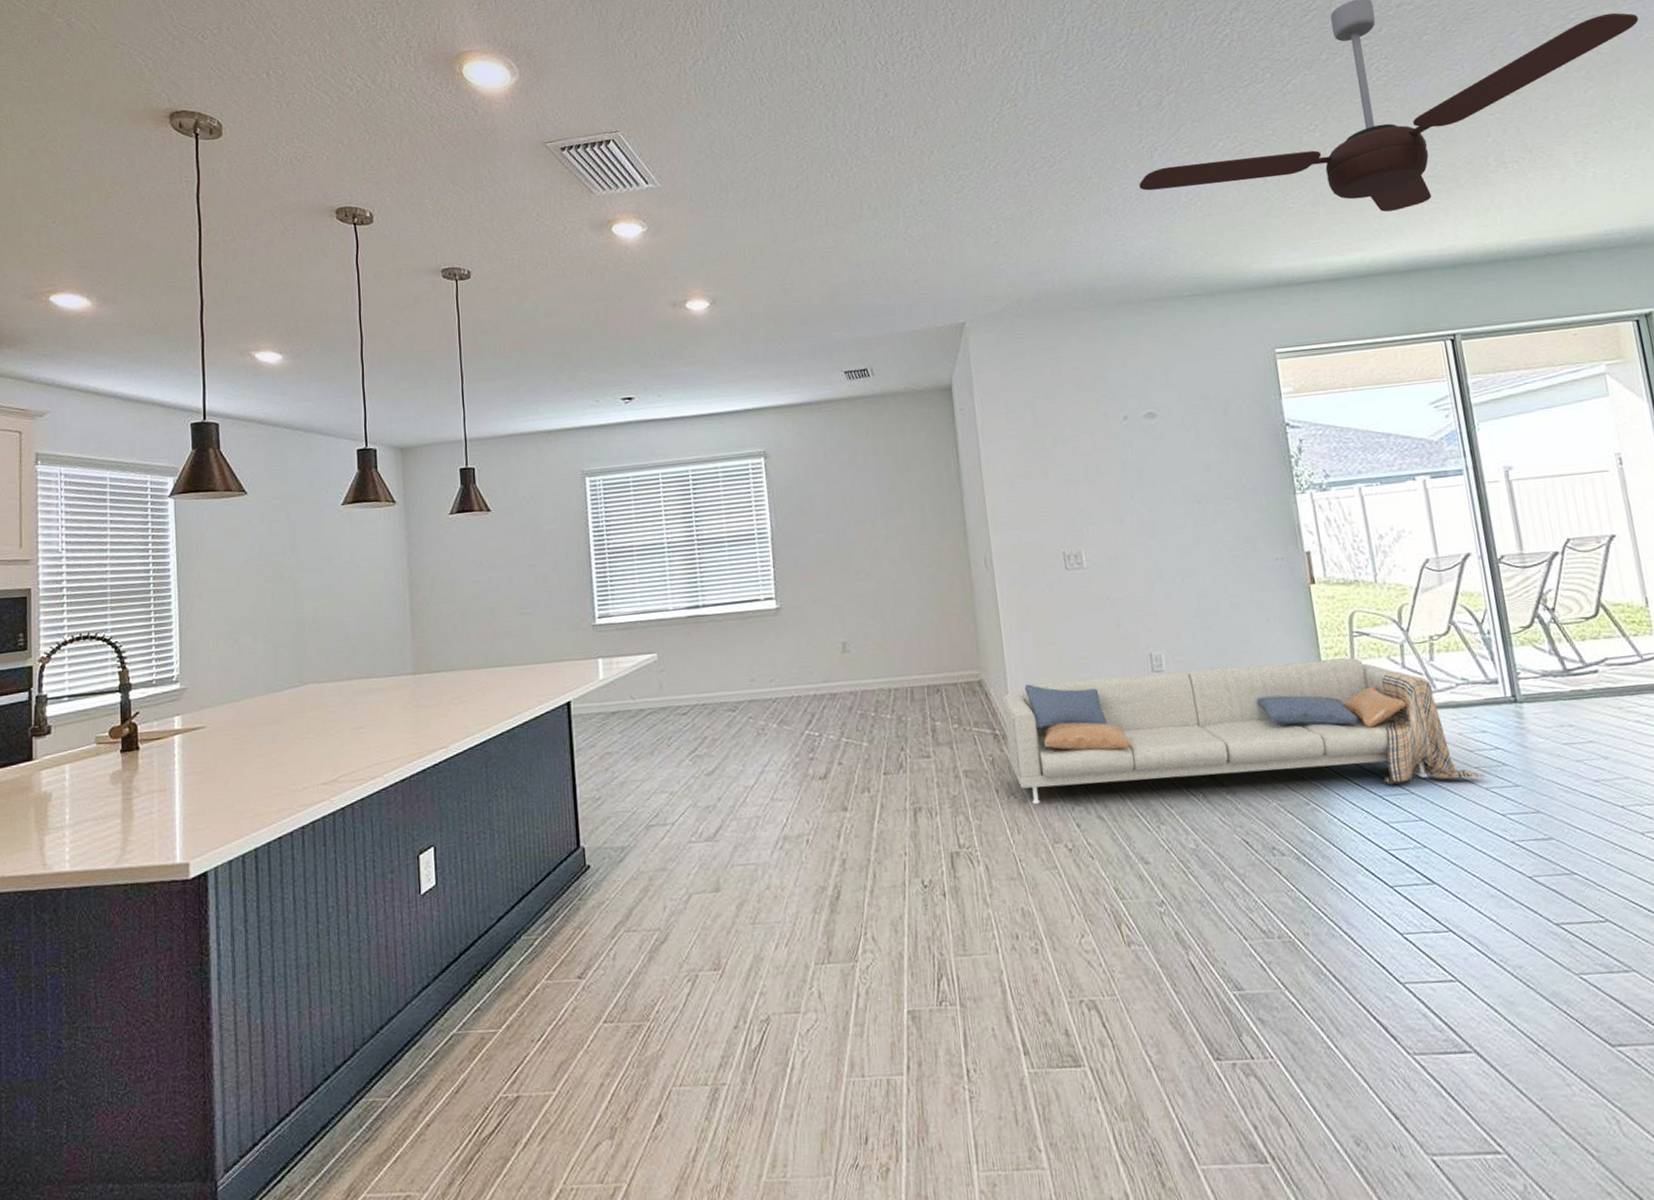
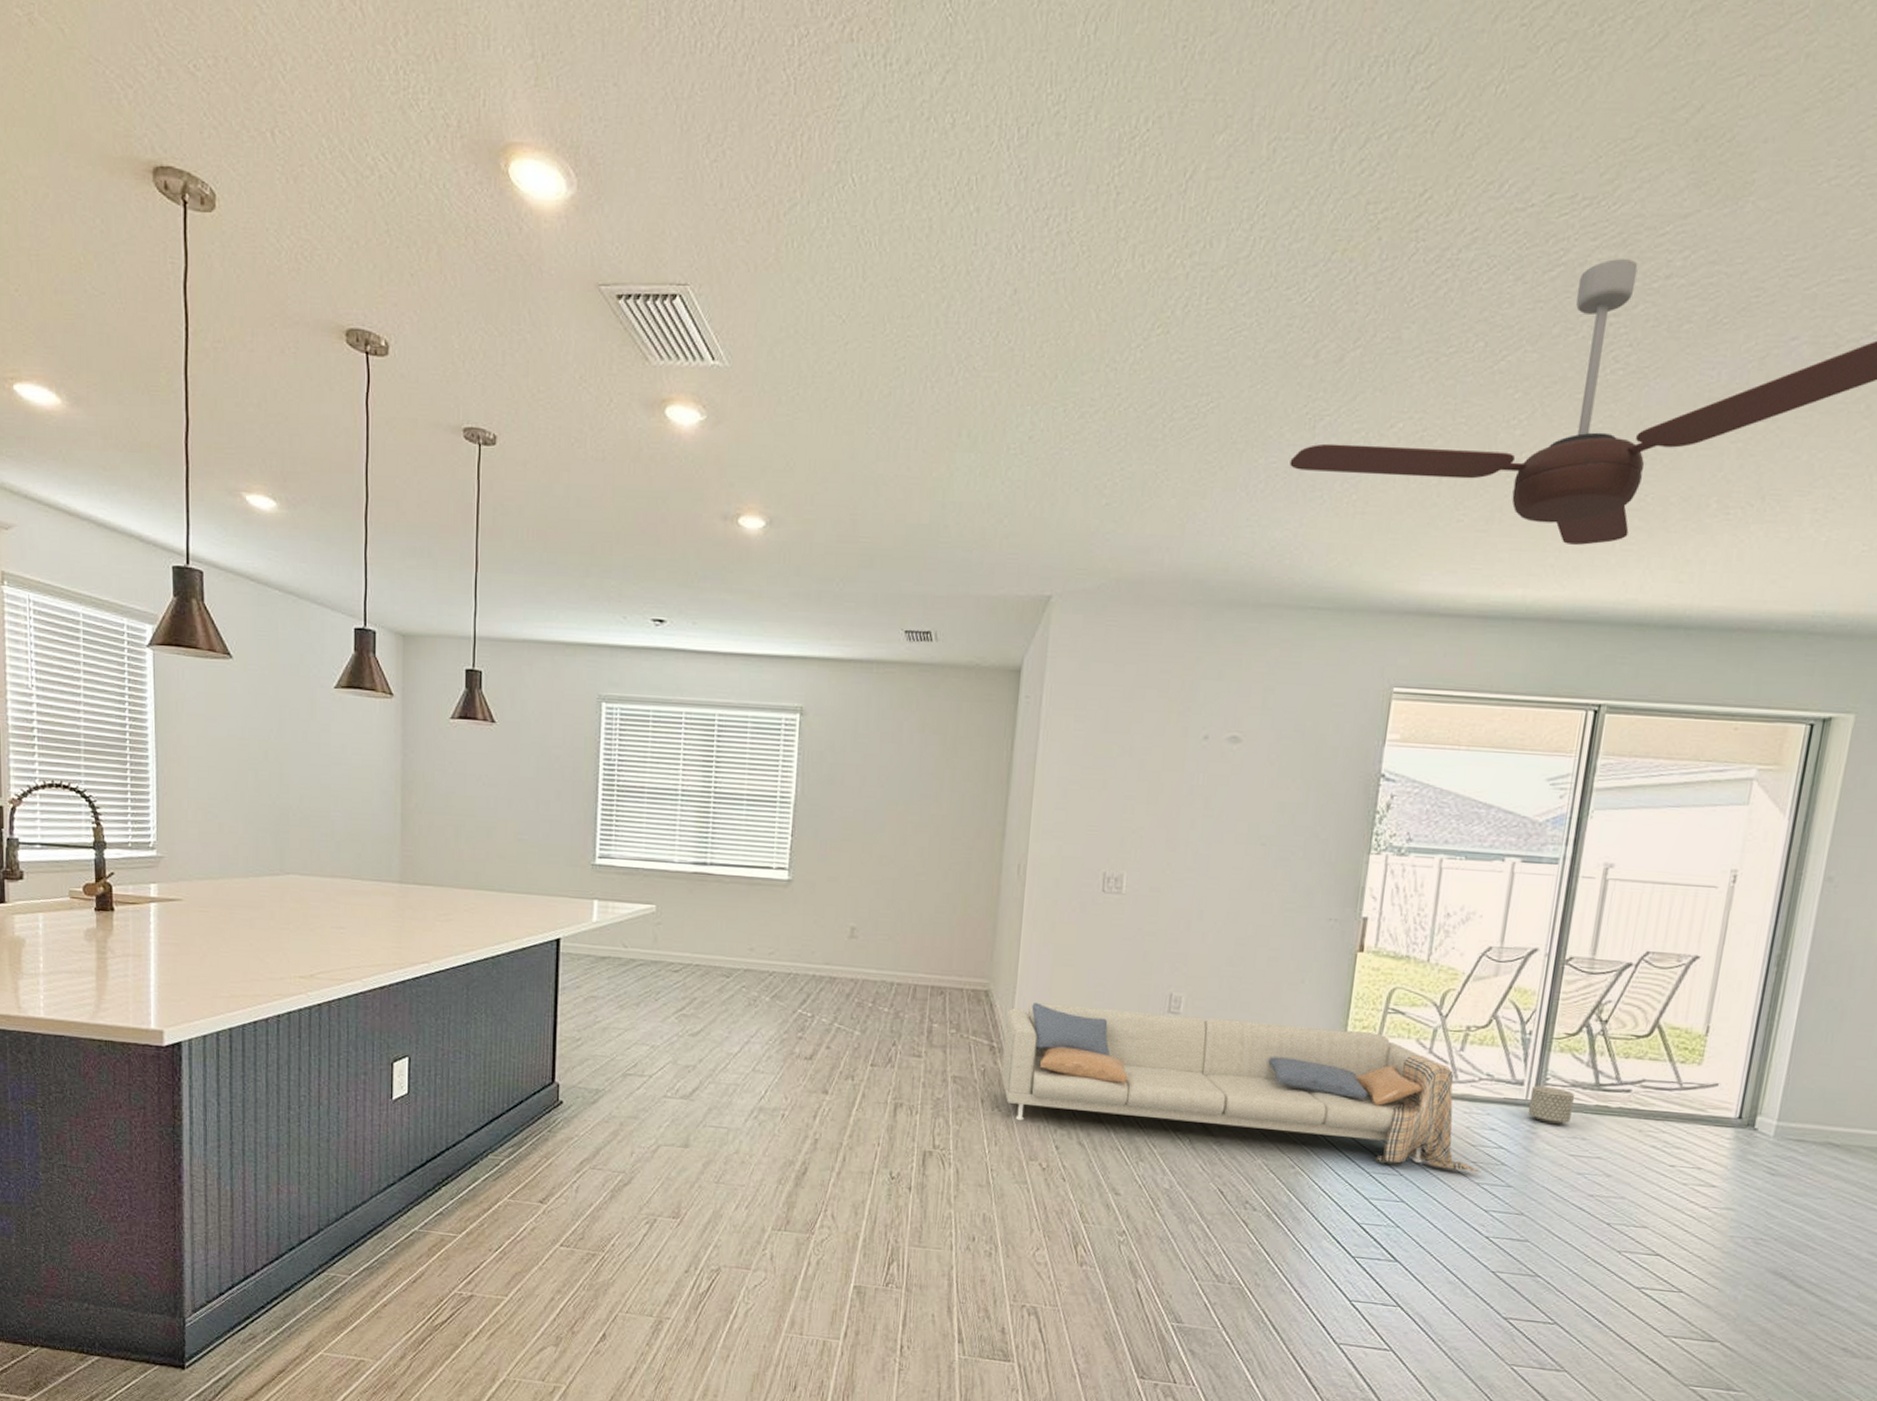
planter: none [1506,680,1553,718] -> present [1527,1085,1574,1125]

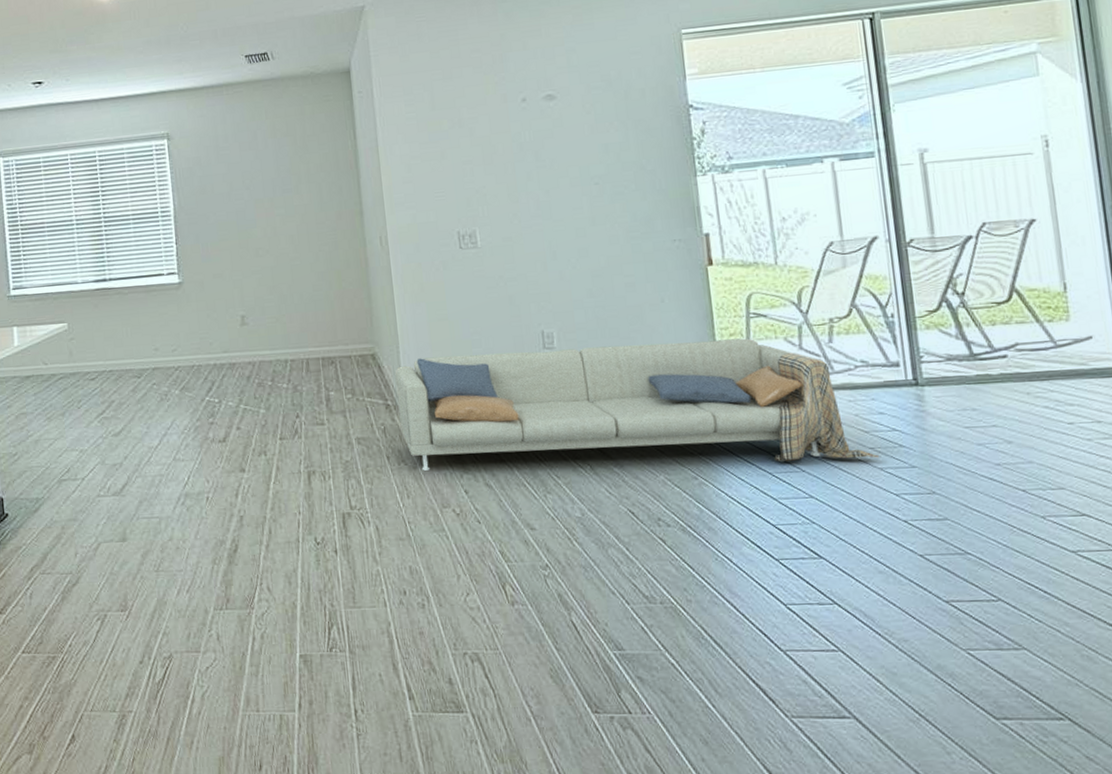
planter: present [1527,1085,1574,1125] -> none [908,363,956,401]

